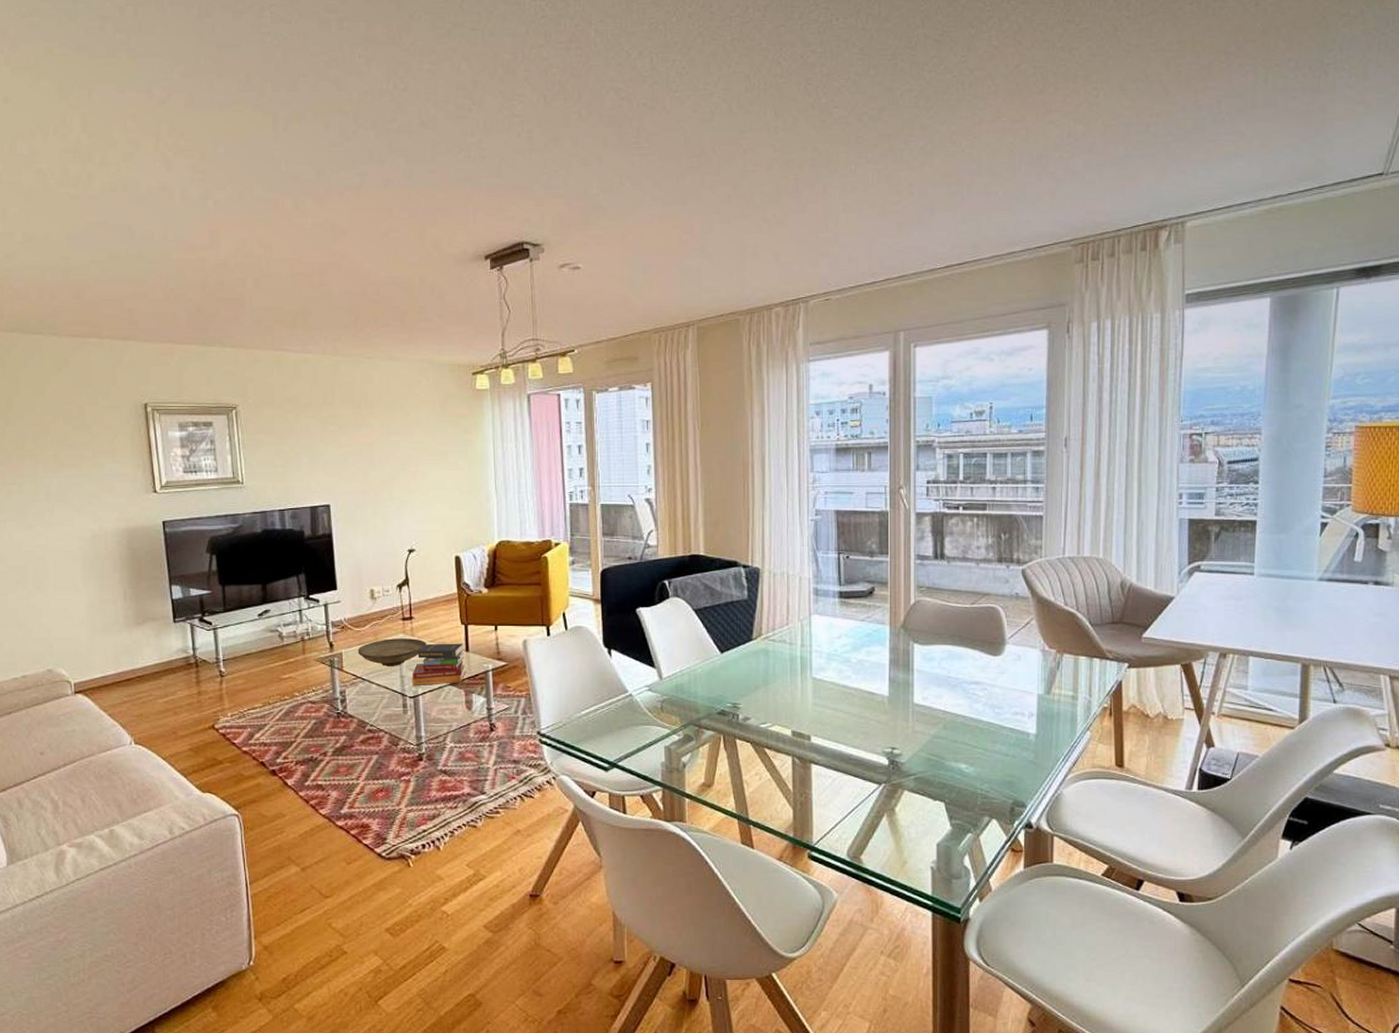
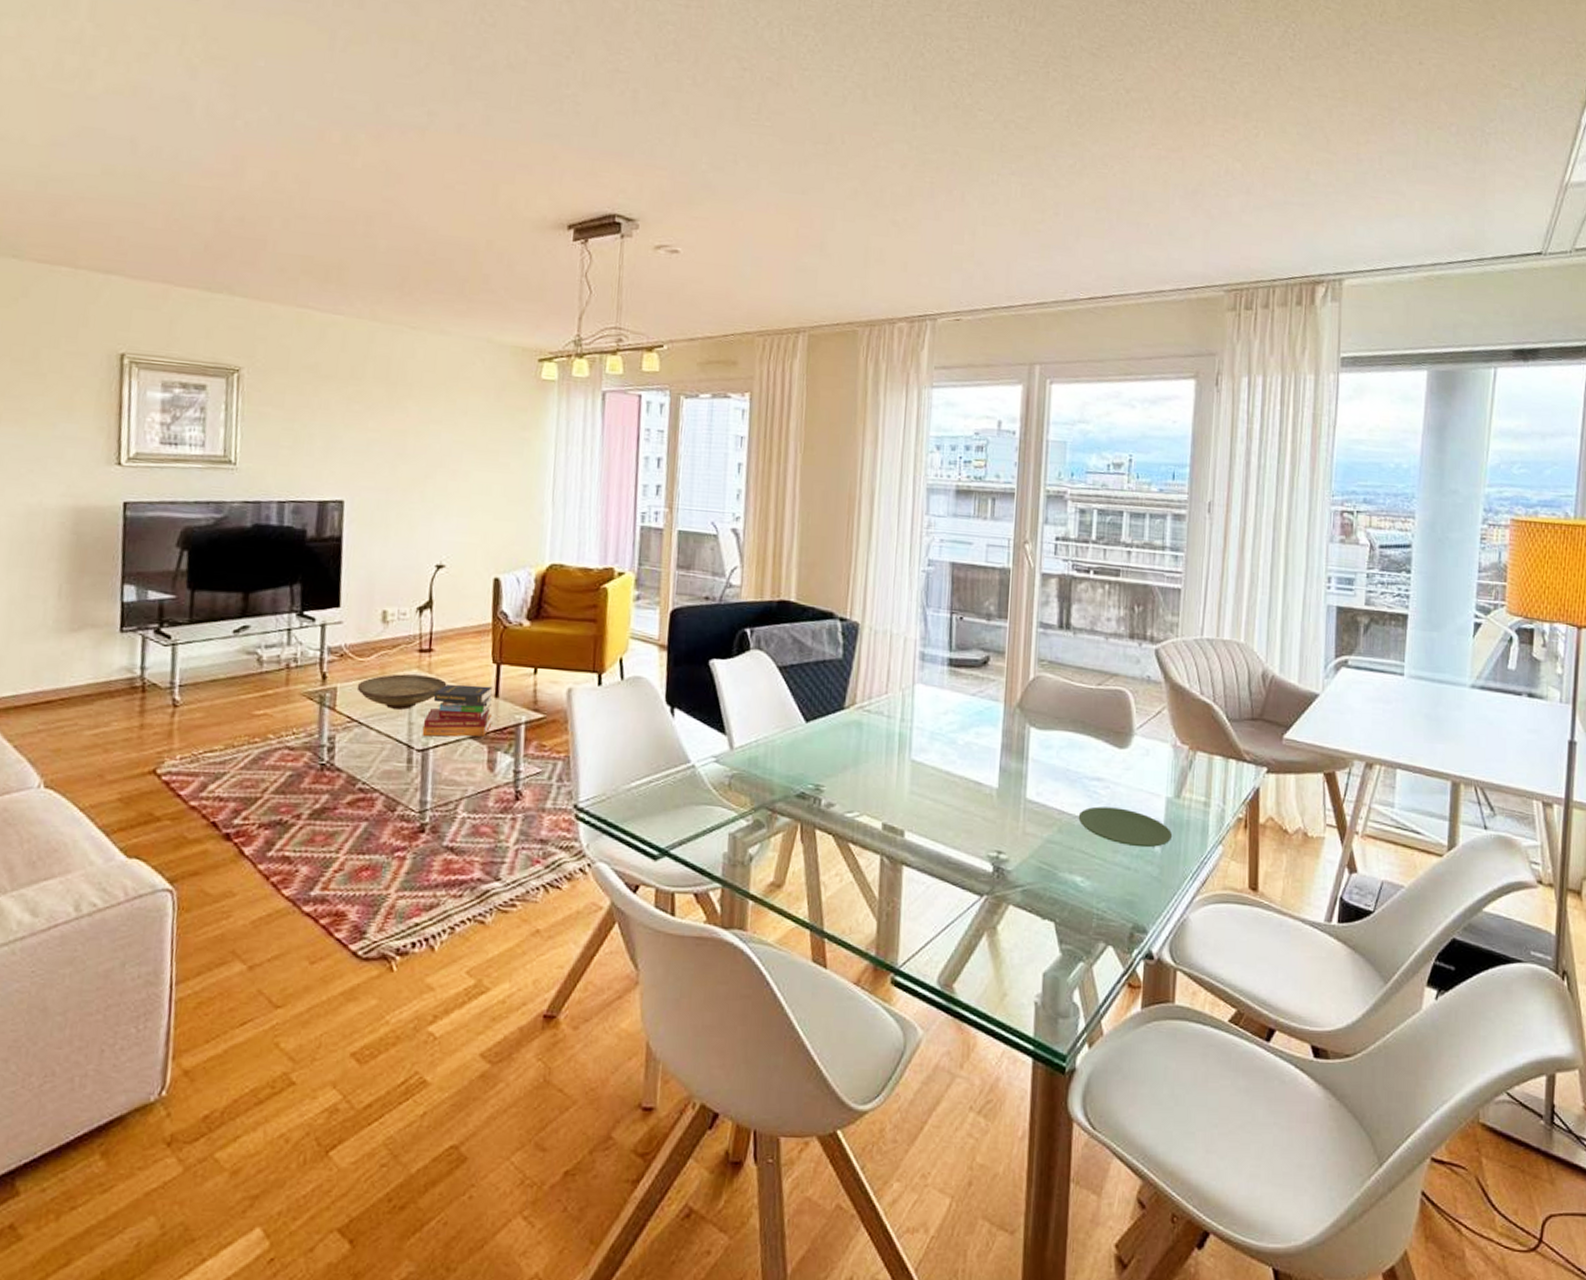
plate: none [960,705,1045,737] -> present [1078,806,1173,848]

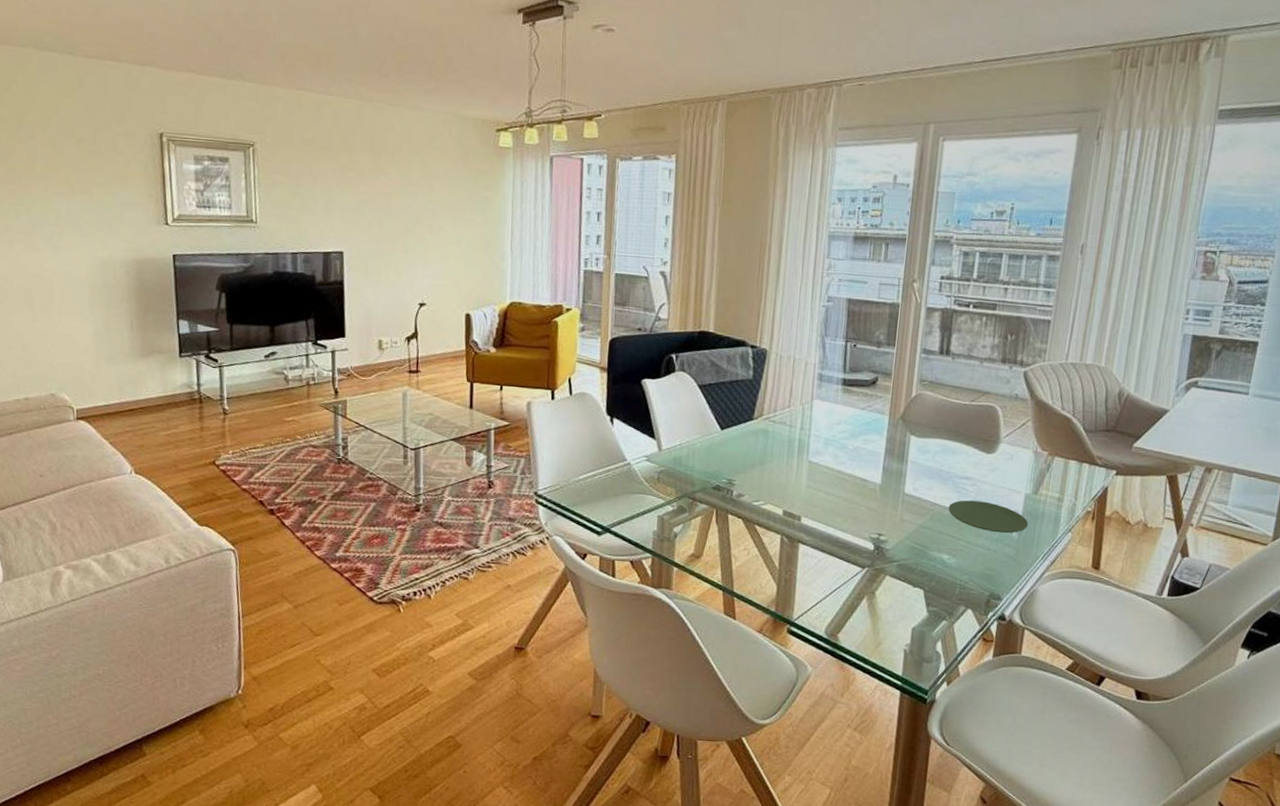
decorative bowl: present [356,674,447,710] -> none [362,390,432,418]
books: present [422,684,493,737] -> none [414,398,469,439]

